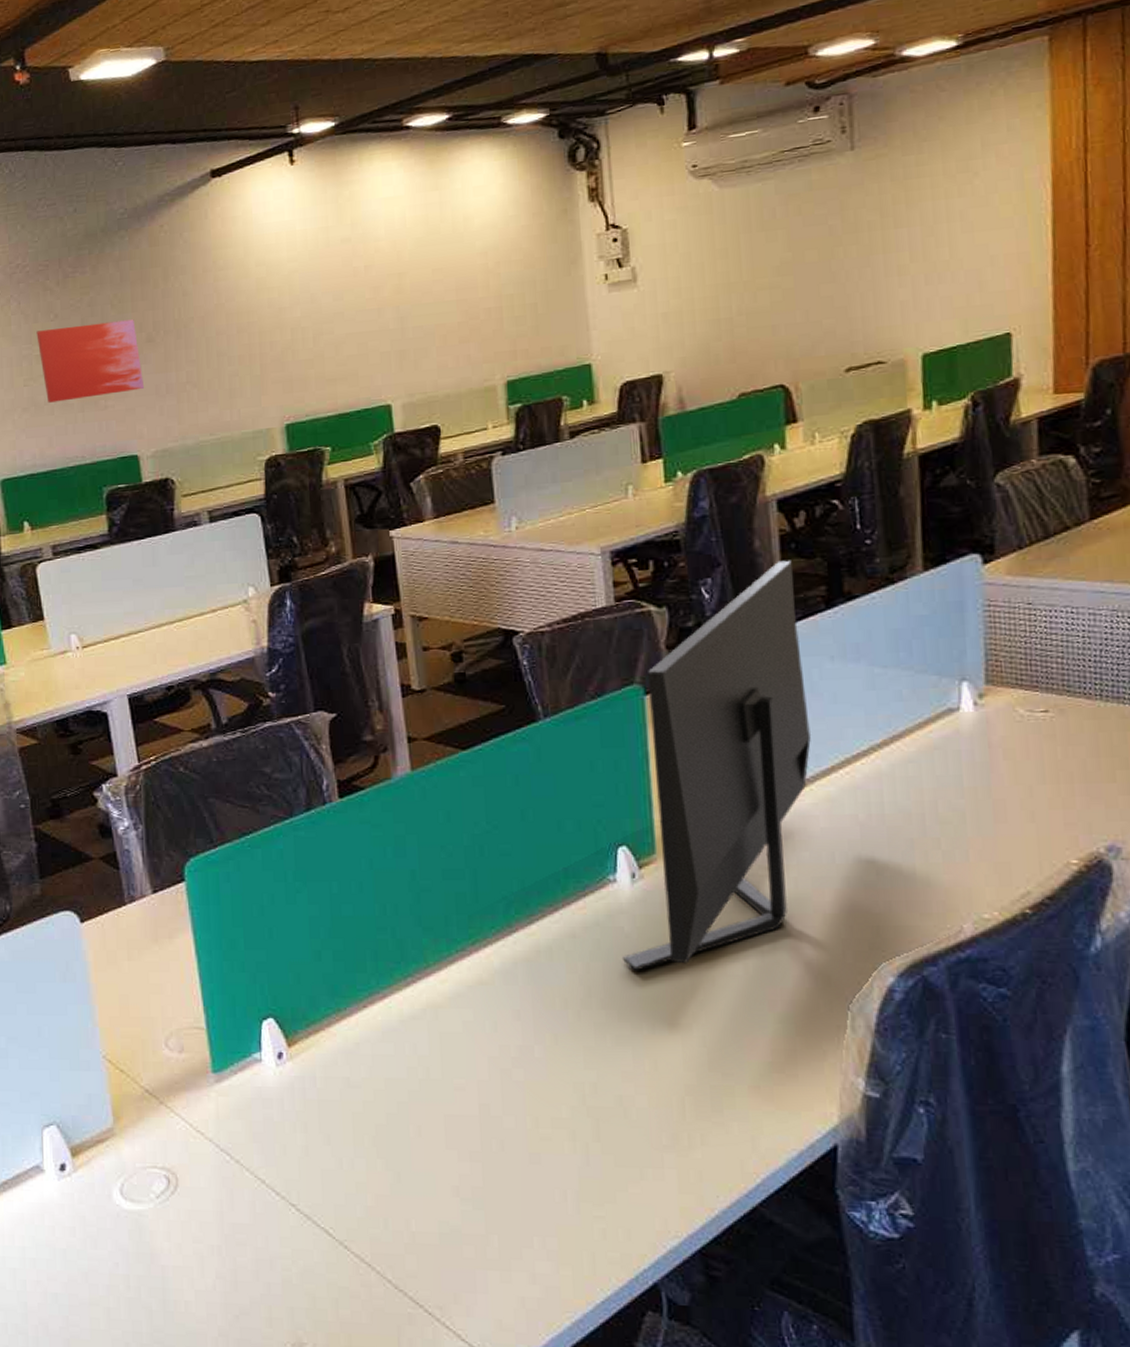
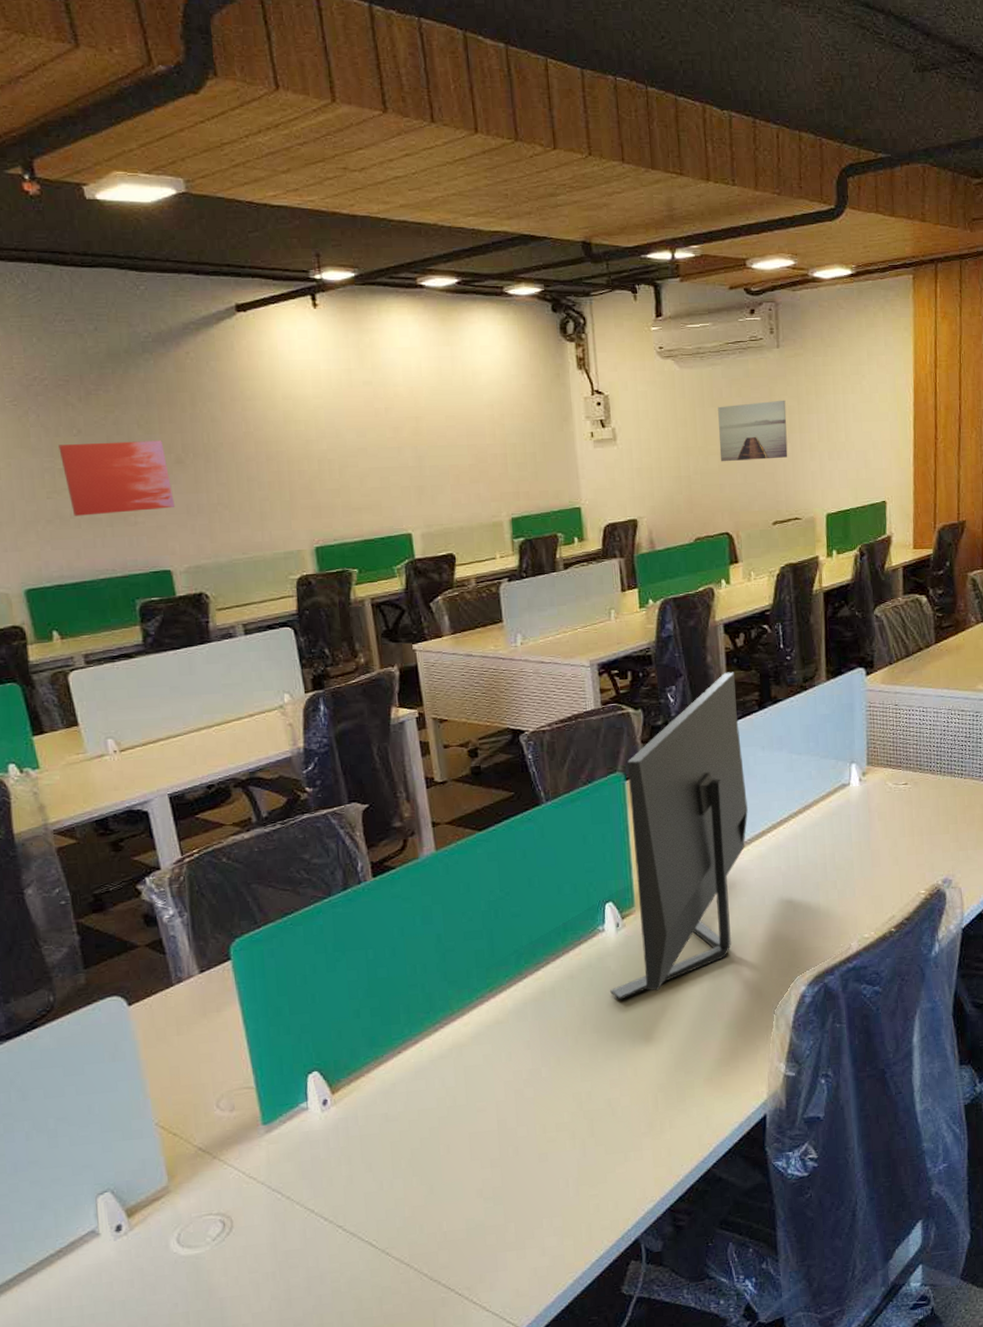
wall art: none [769,213,867,298] -> present [718,400,788,462]

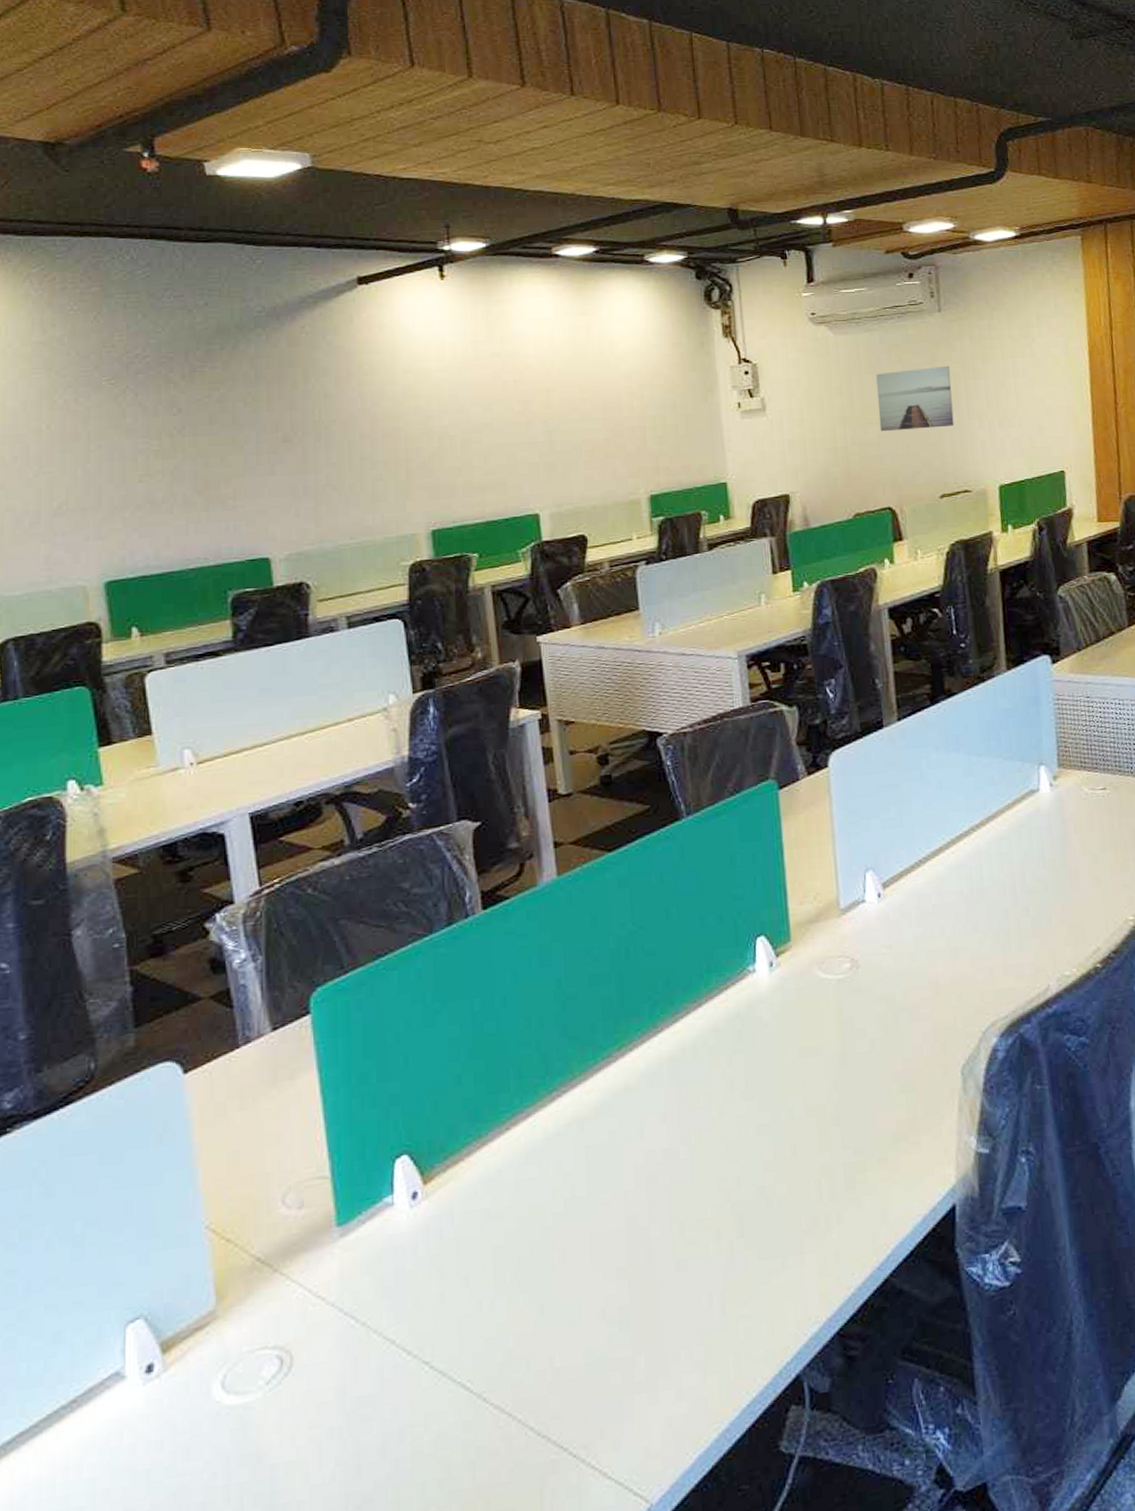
wall art: present [58,440,176,516] -> none [156,418,279,501]
monitor: present [610,672,748,1000] -> none [763,662,922,1059]

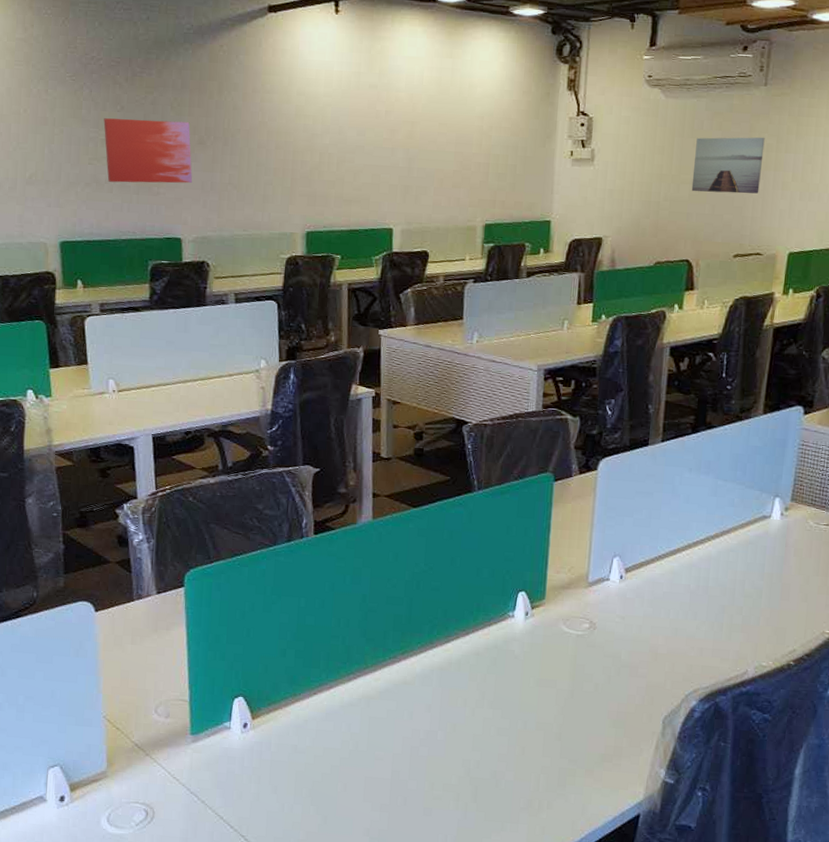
wall art: none [156,418,279,501] -> present [103,118,193,184]

